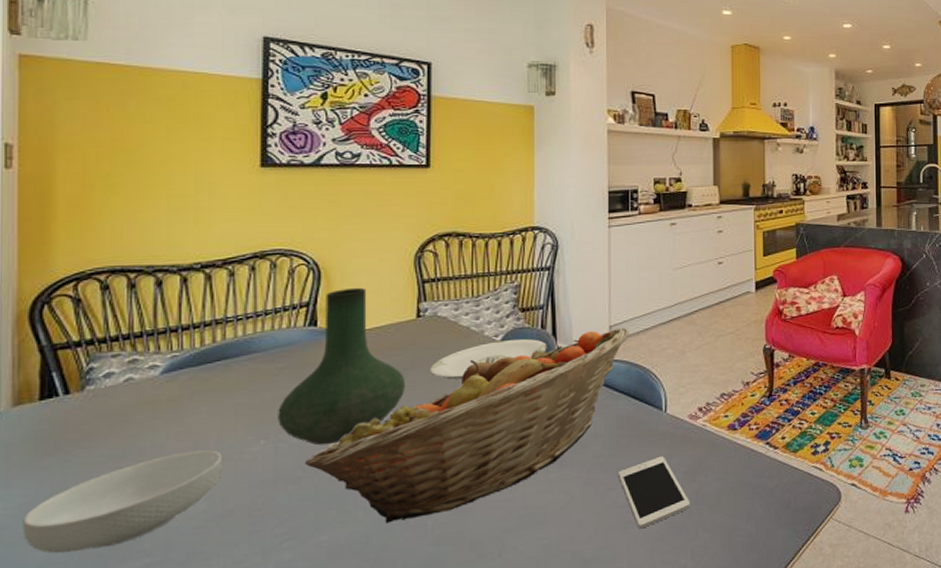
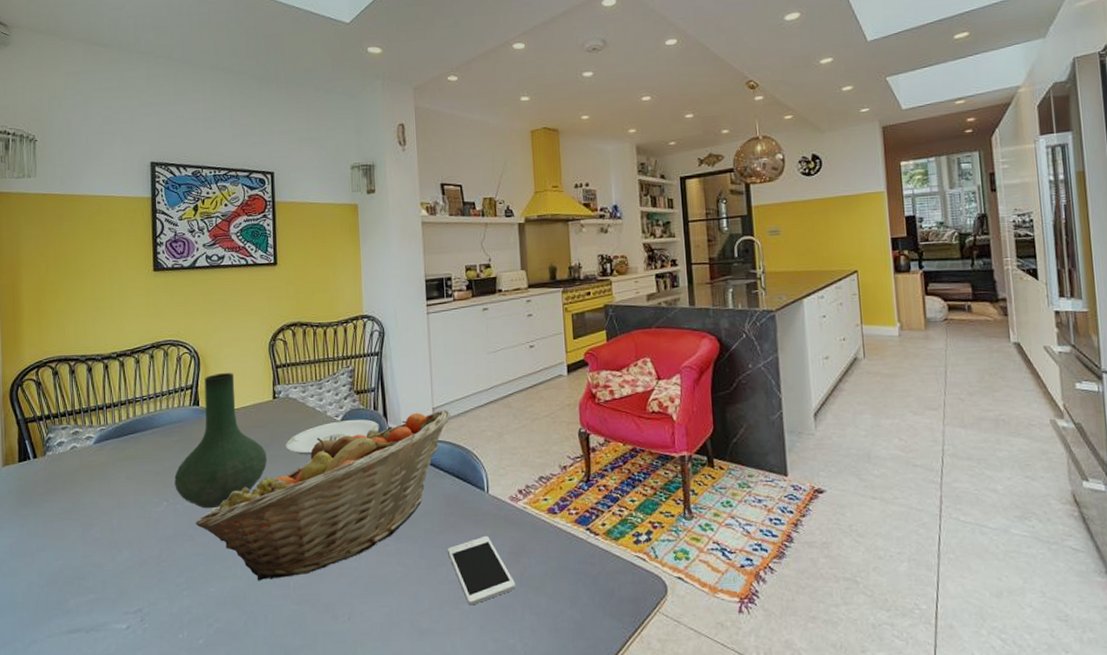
cereal bowl: present [22,450,222,554] -> none [12,508,138,585]

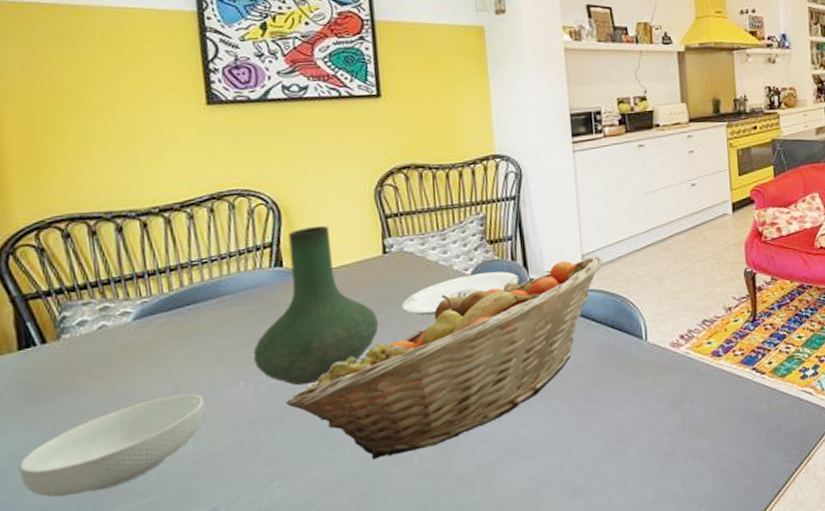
cereal bowl: none [12,508,138,585] -> present [19,393,206,497]
cell phone: present [448,535,515,606] -> none [602,385,678,458]

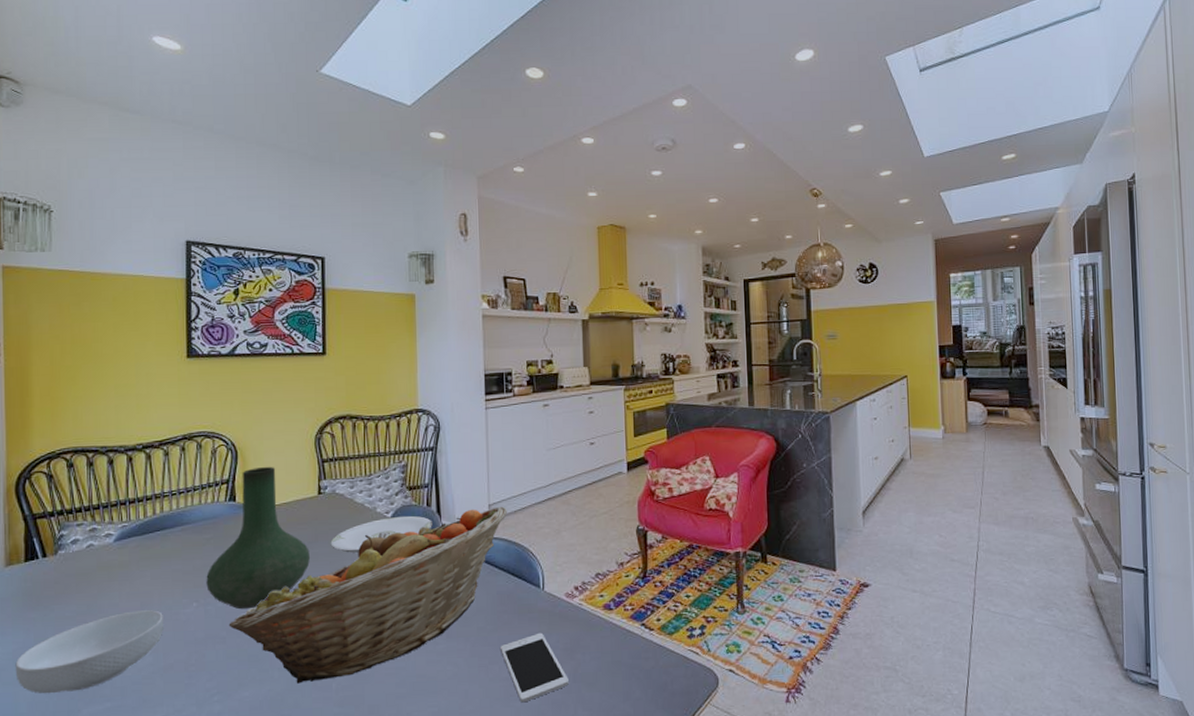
cell phone: none [602,385,678,458] -> present [501,632,569,703]

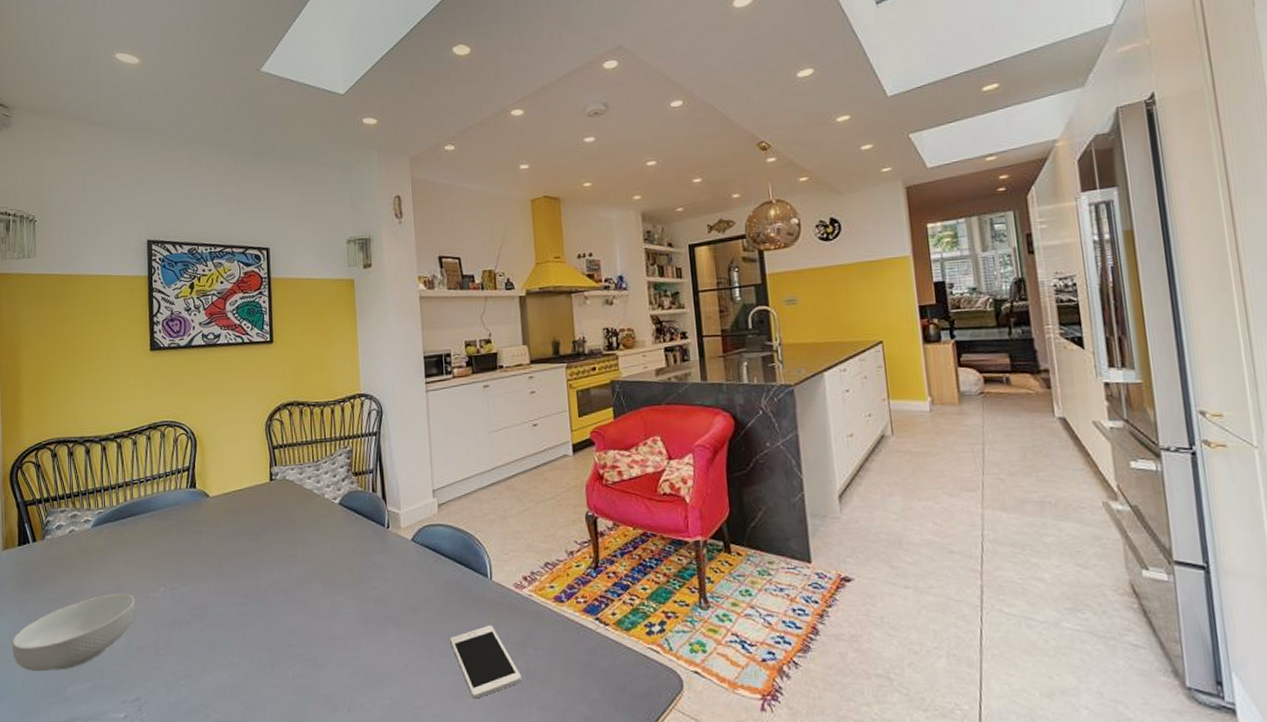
vase: present [206,466,310,610] -> none [171,453,264,595]
fruit basket: present [228,506,508,684] -> none [192,492,452,670]
plate: present [330,515,432,553] -> none [282,501,379,539]

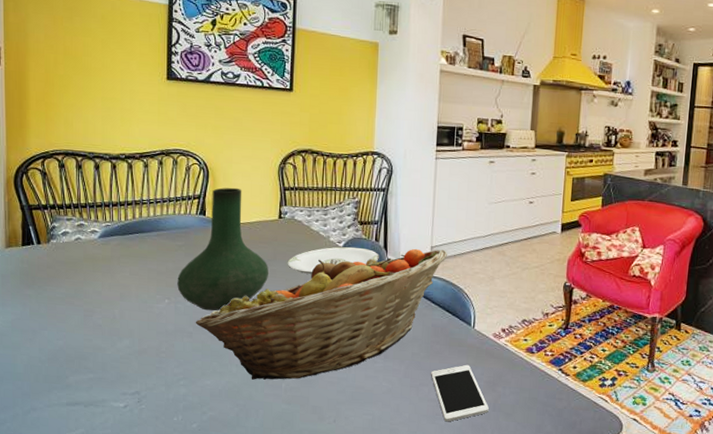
cereal bowl: present [12,593,136,672] -> none [14,300,139,361]
vase: none [171,453,264,595] -> present [177,187,268,311]
fruit basket: none [192,492,452,670] -> present [195,248,448,380]
plate: none [282,501,379,539] -> present [287,246,379,274]

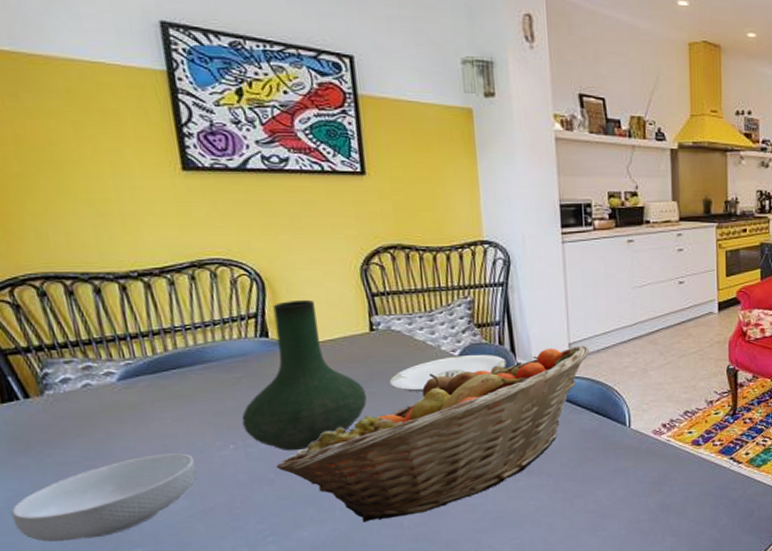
cereal bowl: none [14,300,139,361] -> present [11,453,197,542]
cell phone: present [431,364,489,422] -> none [586,467,656,532]

